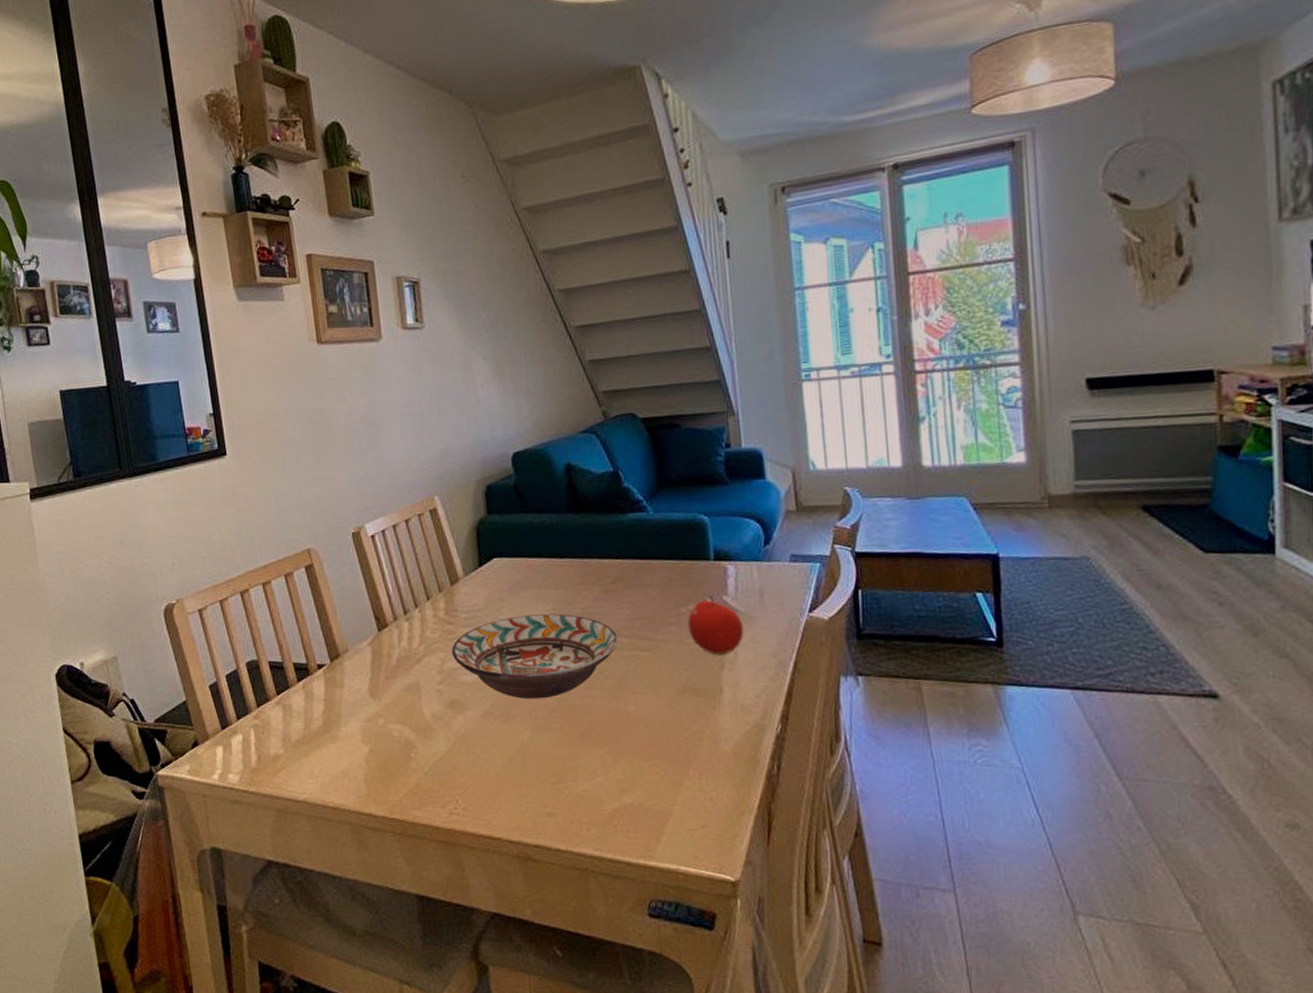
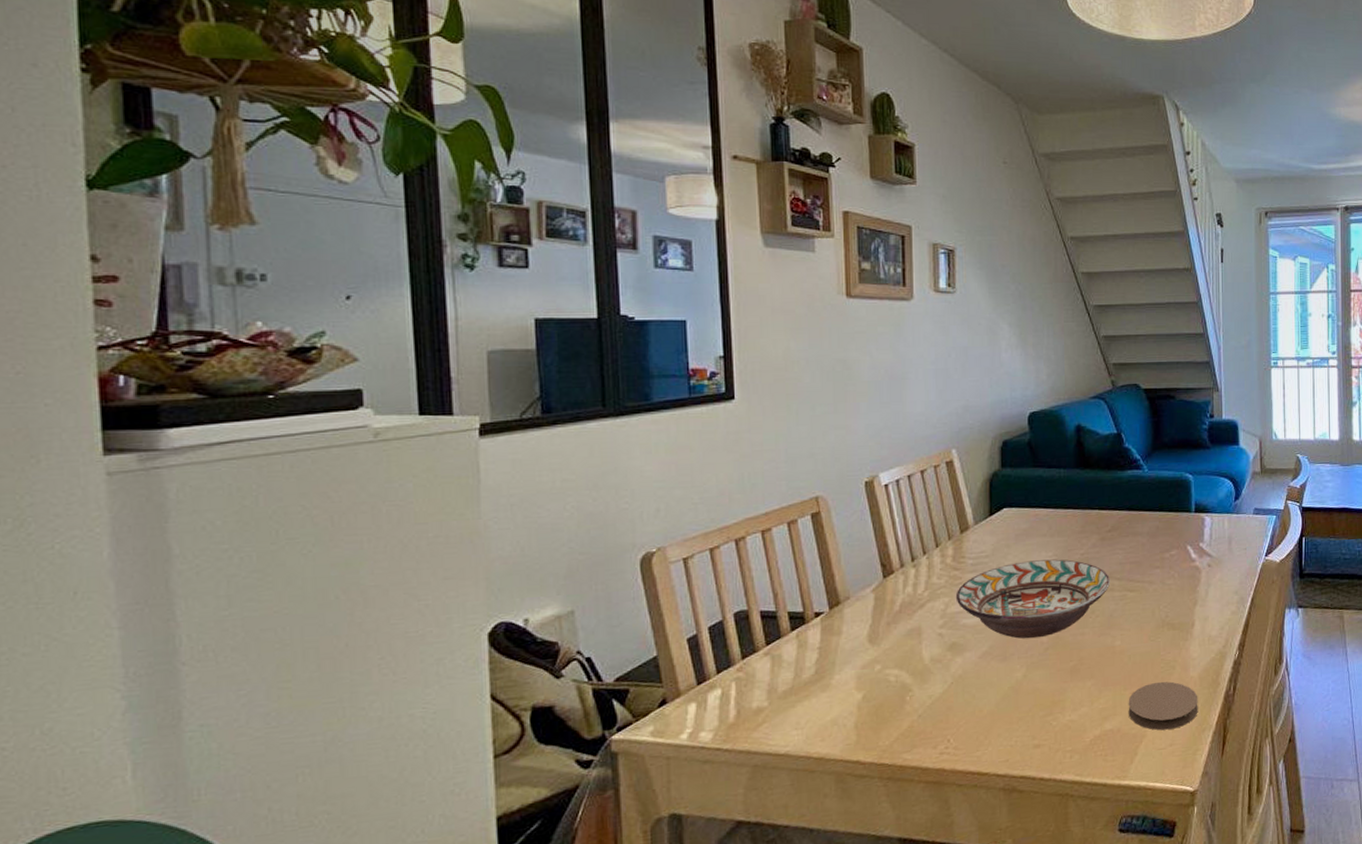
coaster: none [648,754,735,809] -> present [1128,681,1198,731]
fruit: present [687,595,744,655] -> none [1169,542,1215,594]

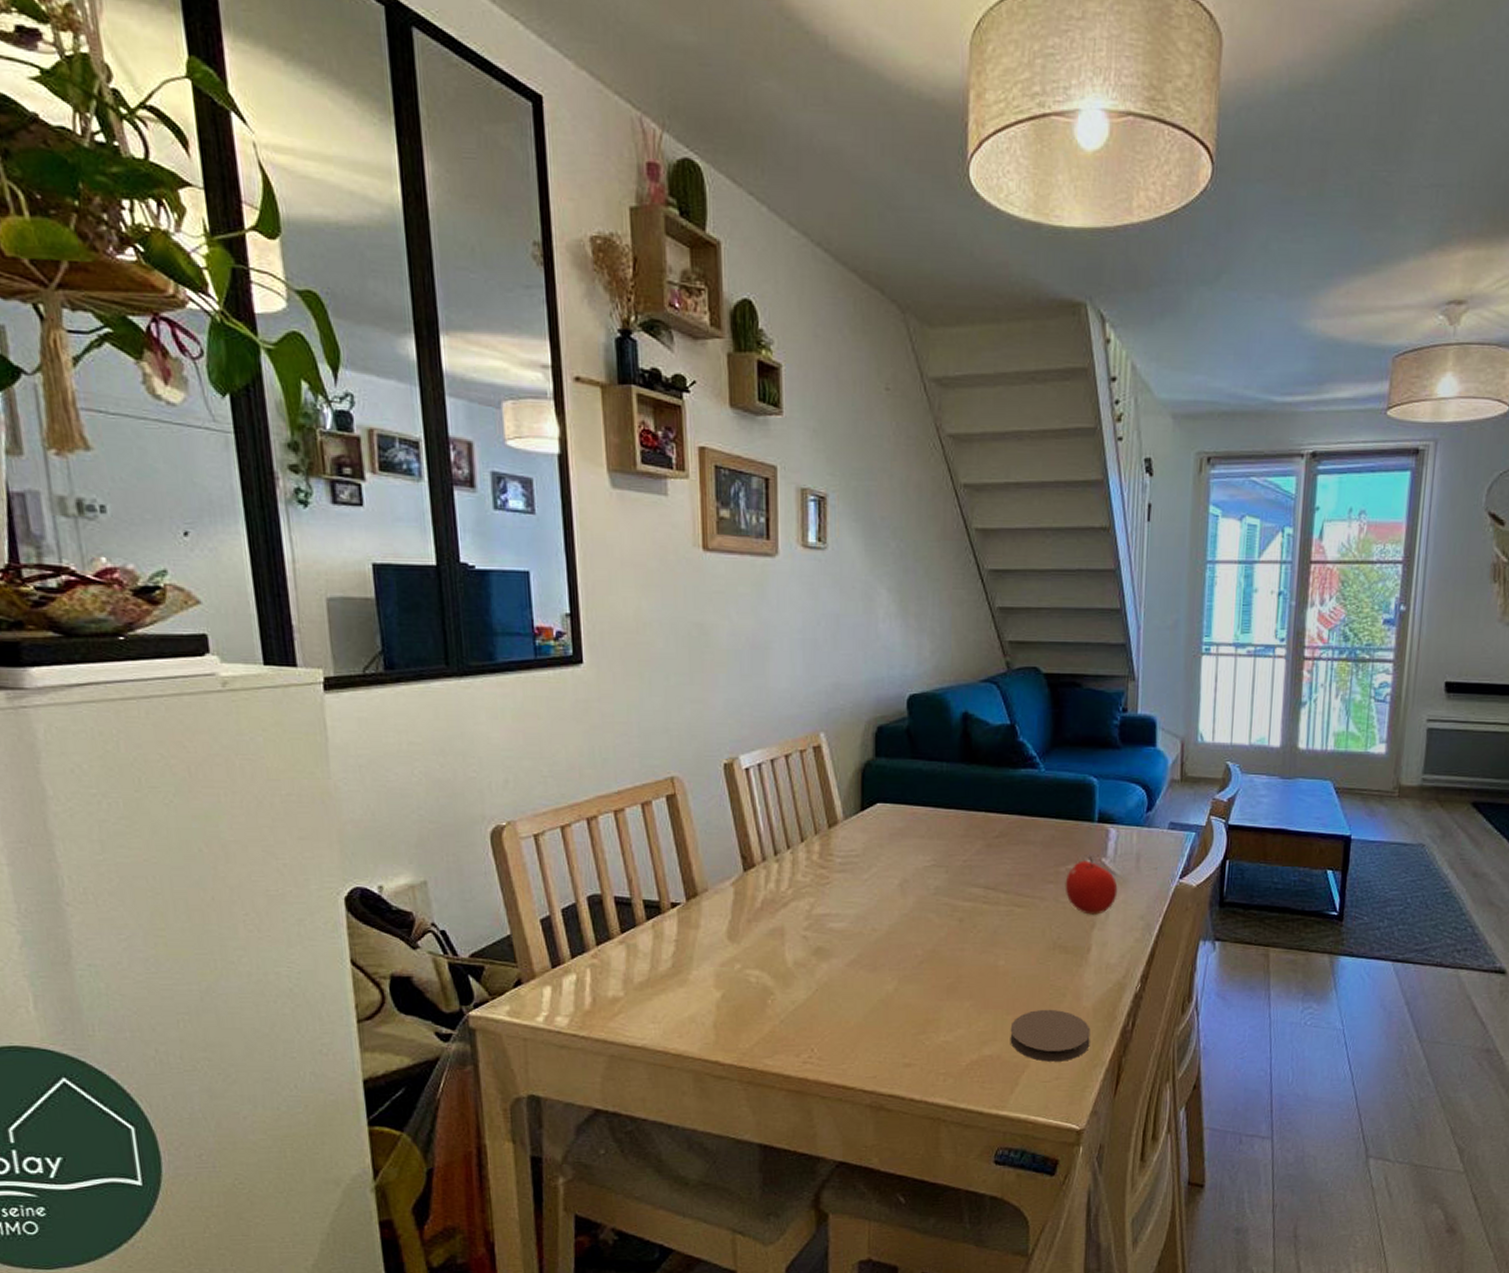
decorative bowl: present [955,559,1111,639] -> none [822,864,996,950]
fruit: none [1169,542,1215,594] -> present [1065,856,1118,915]

